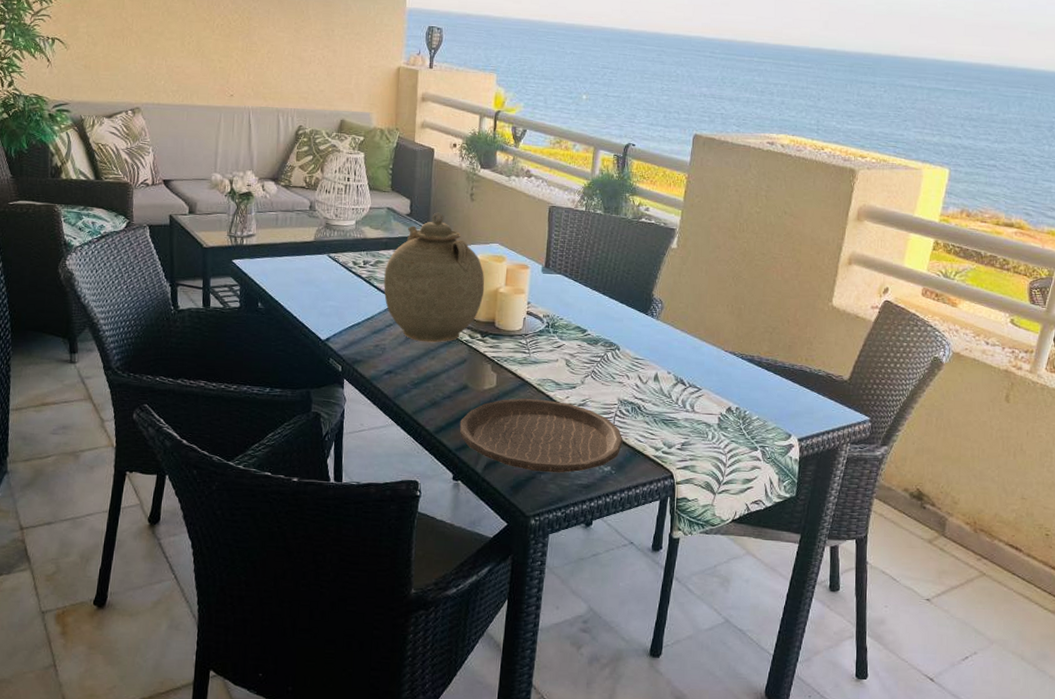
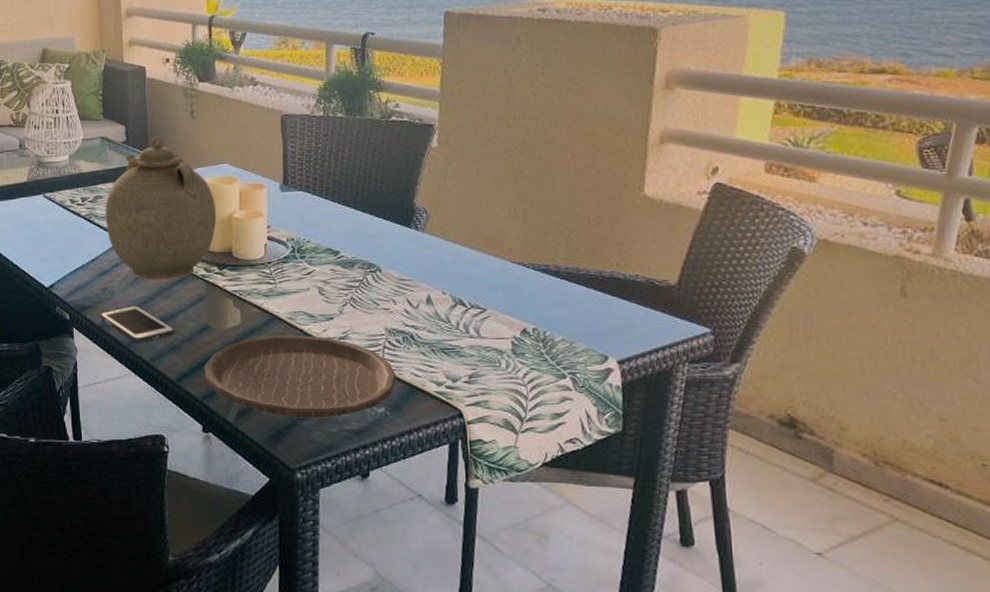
cell phone: none [370,363,437,397] -> present [100,305,175,343]

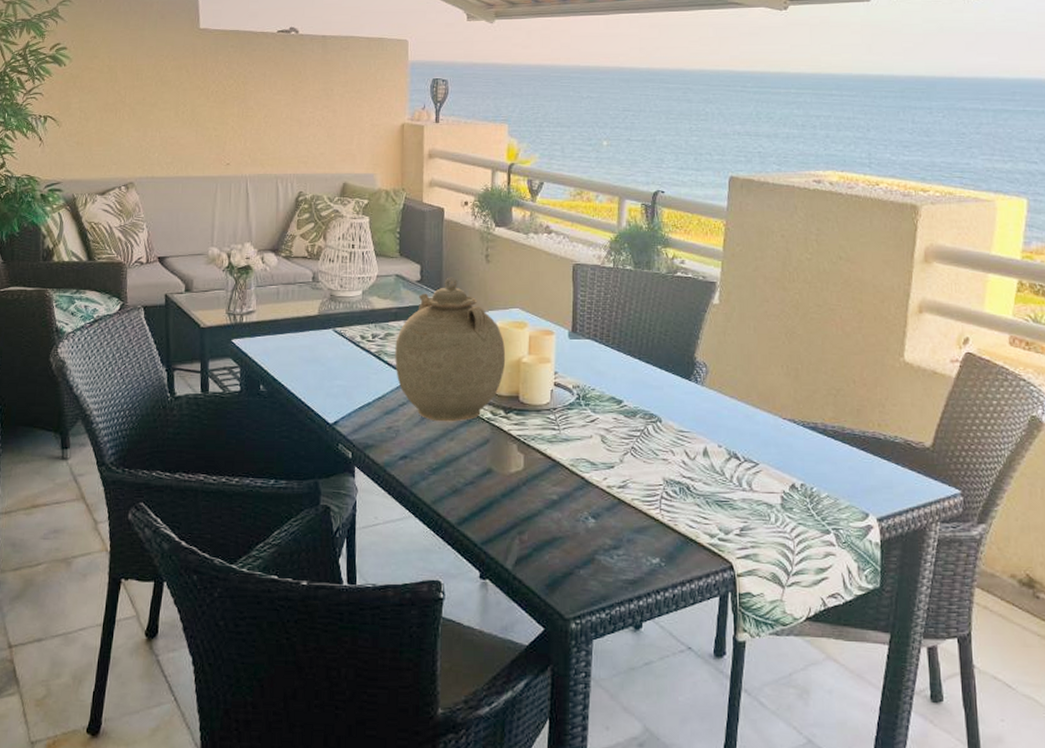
cell phone: present [100,305,175,343] -> none [383,446,458,485]
plate: present [204,335,397,418] -> none [485,482,672,567]

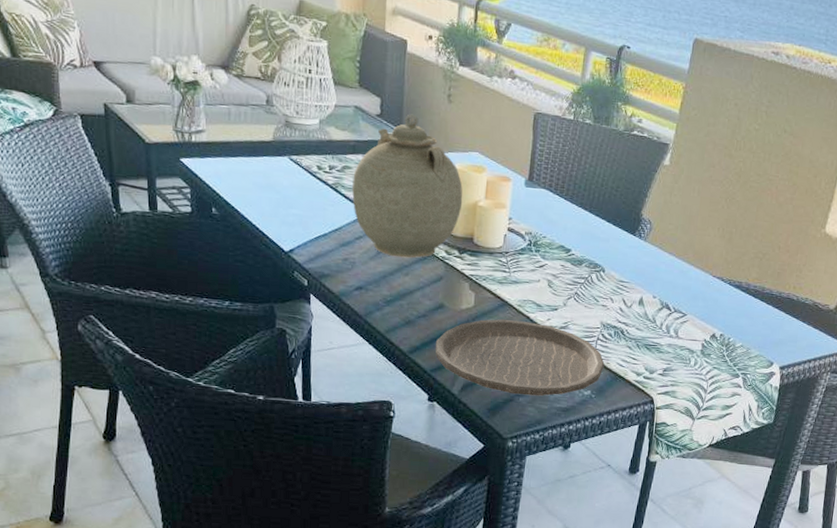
plate: none [485,482,672,567] -> present [435,319,605,396]

